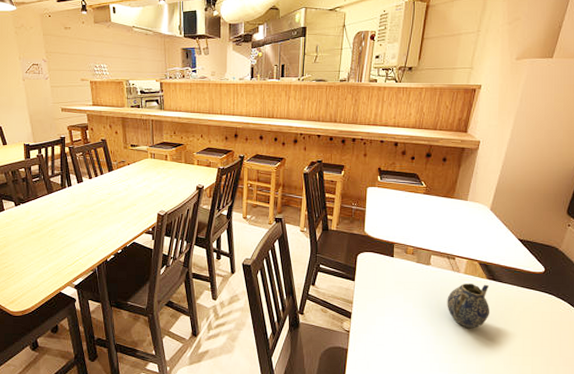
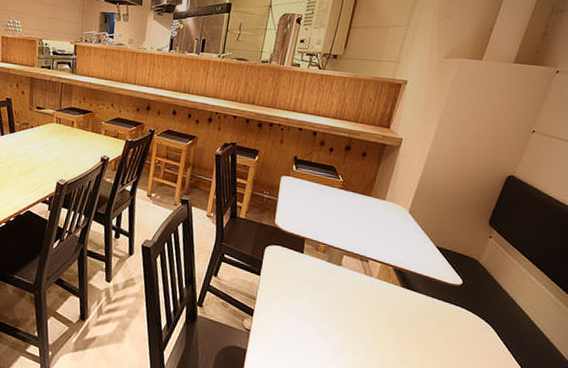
teapot: present [447,283,490,329] -> none [356,289,402,340]

